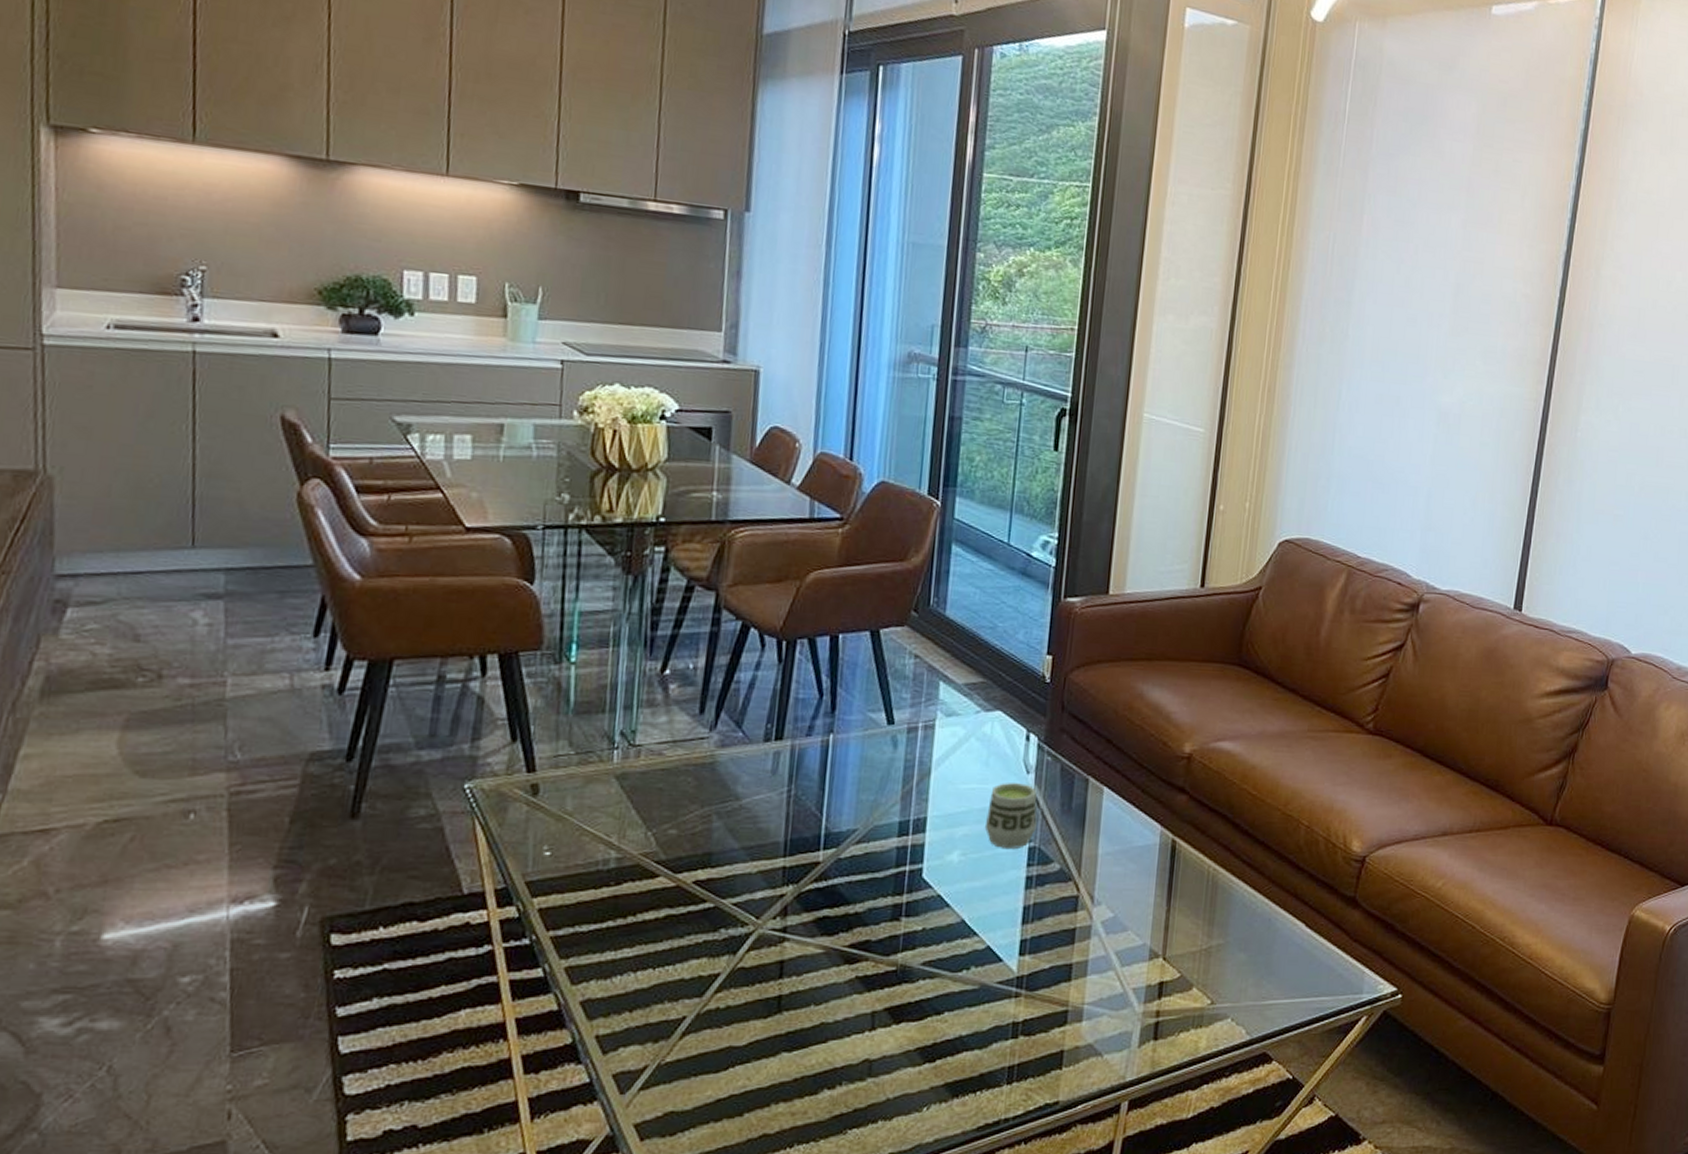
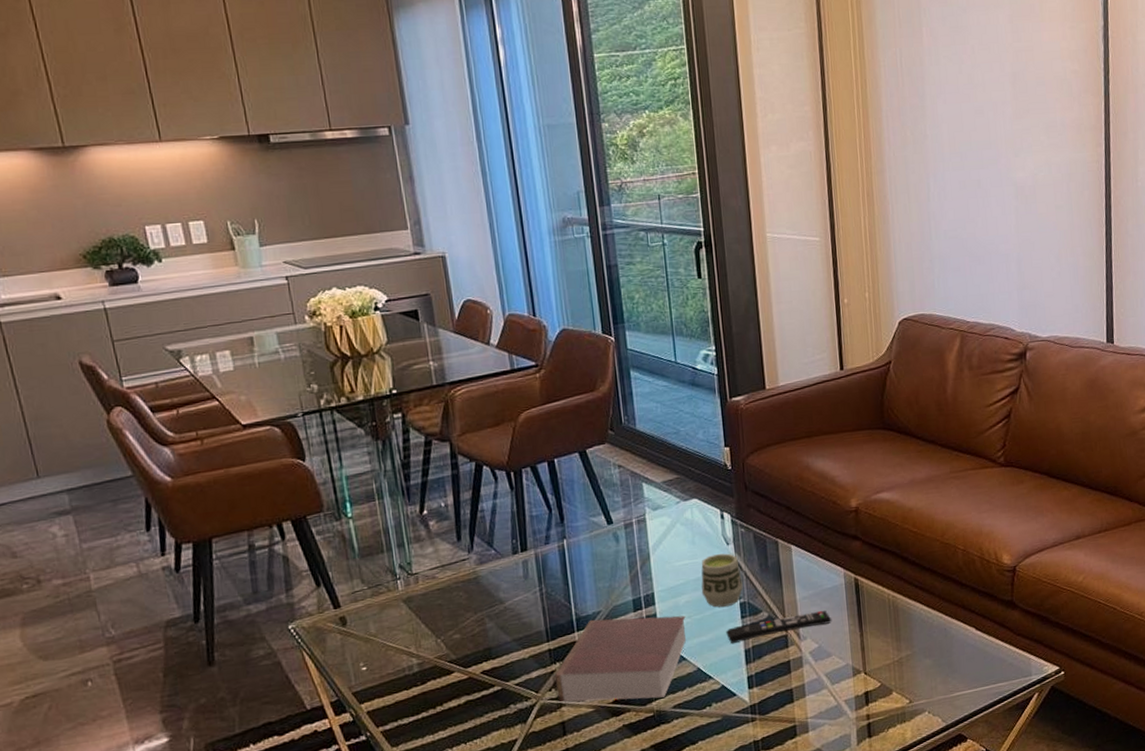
book: none [781,838,960,949] -> present [555,615,687,702]
remote control: none [1005,872,1136,897] -> present [726,610,832,644]

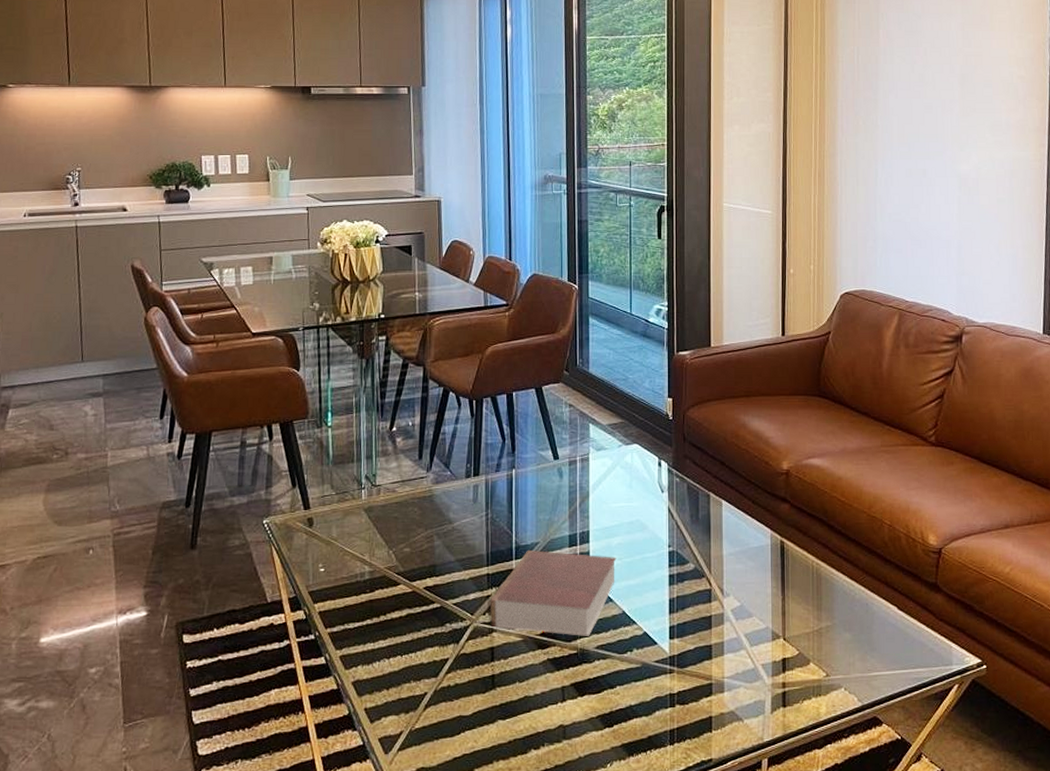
cup: present [701,553,743,607] -> none [633,501,673,553]
remote control: present [726,610,832,644] -> none [653,569,756,592]

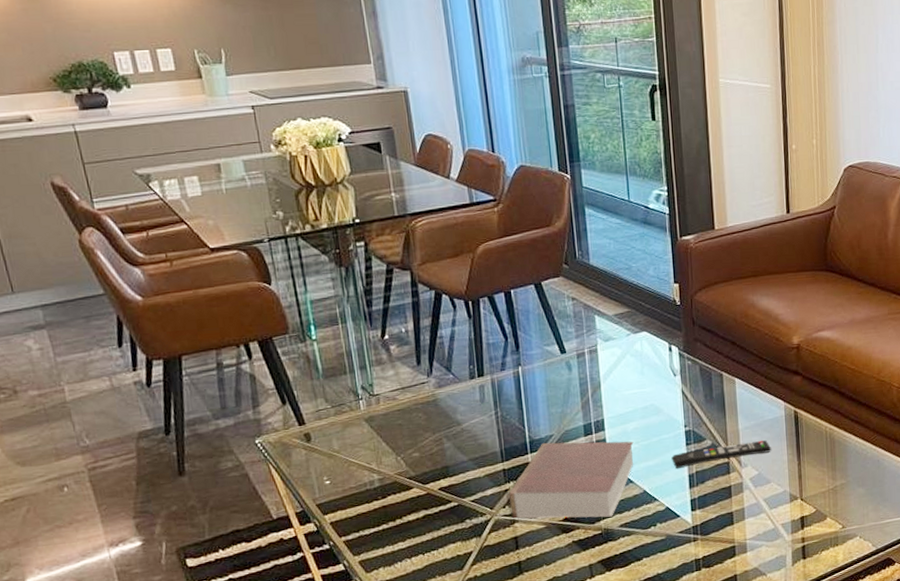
remote control: none [653,569,756,592] -> present [671,440,772,469]

